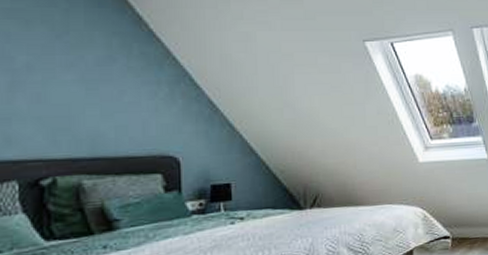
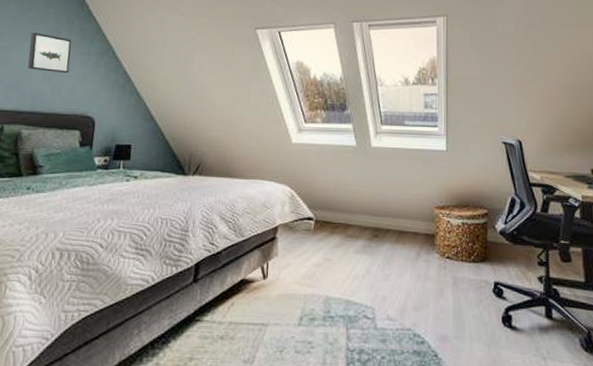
wall art: none [74,61,135,109] -> present [27,32,72,74]

